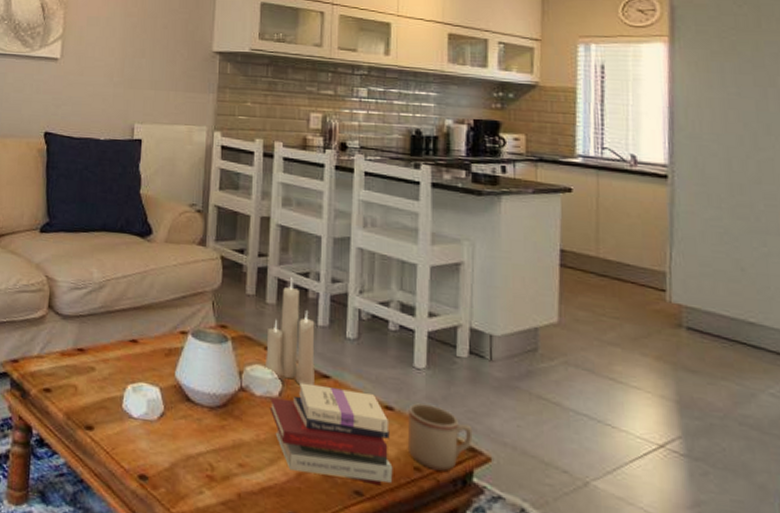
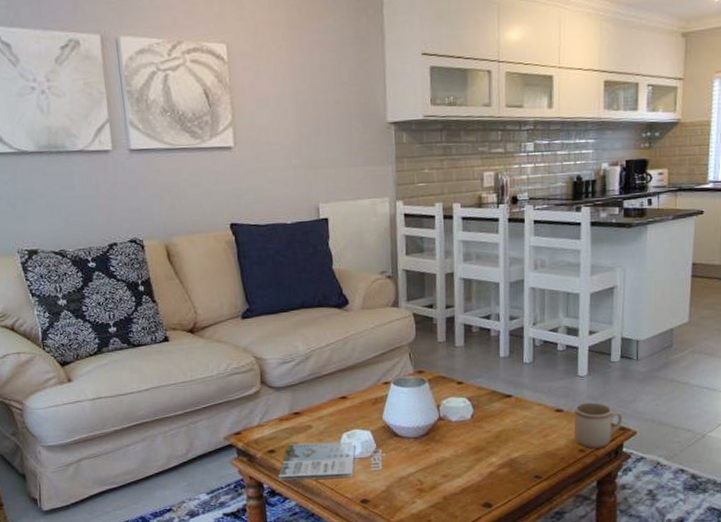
magazine: none [50,385,175,443] -> present [278,441,387,481]
candle: present [264,278,315,386] -> none [458,322,500,406]
books: present [269,382,393,486] -> none [464,402,564,471]

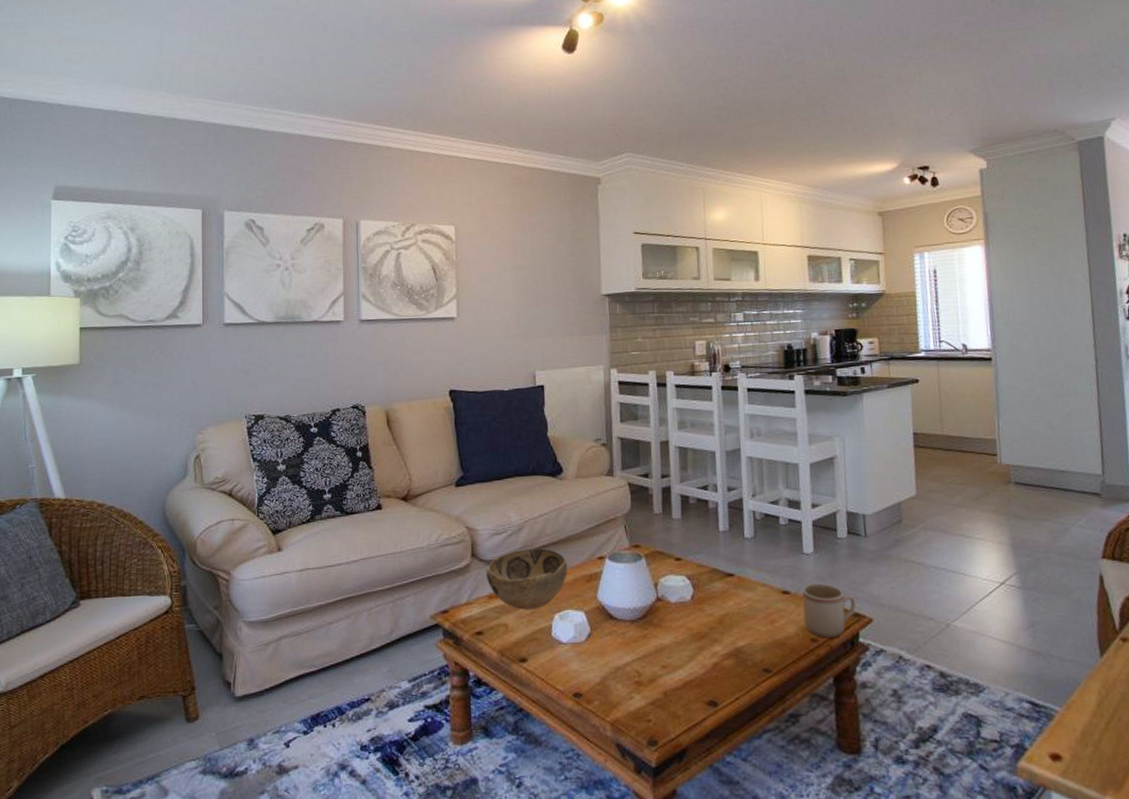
decorative bowl: none [276,375,354,430] -> present [486,547,567,610]
magazine: present [278,441,387,481] -> none [485,623,601,668]

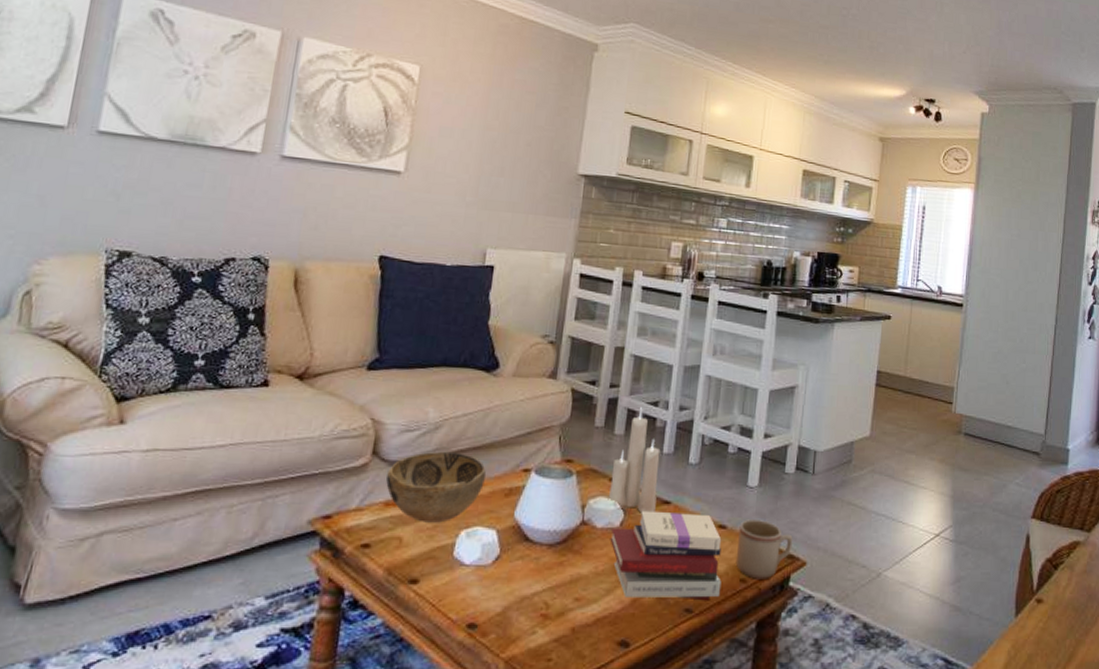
candle: none [676,493,721,585] -> present [608,408,661,512]
books: none [683,582,795,662] -> present [610,510,722,601]

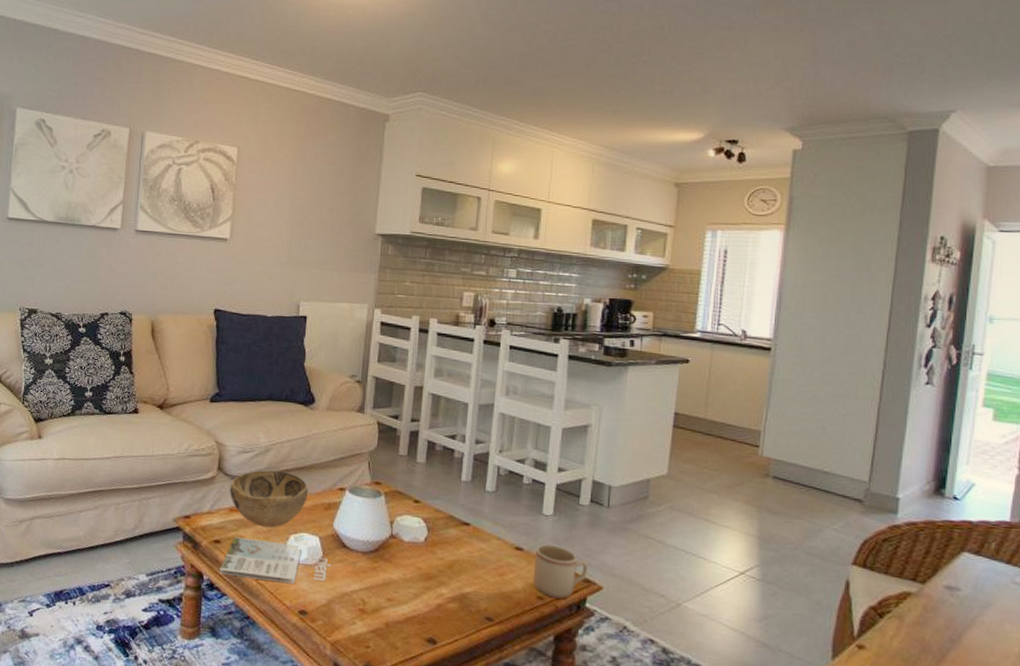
magazine: none [366,538,511,592] -> present [219,536,332,584]
candle: present [608,408,661,512] -> none [413,440,459,532]
books: present [610,510,722,601] -> none [416,529,520,613]

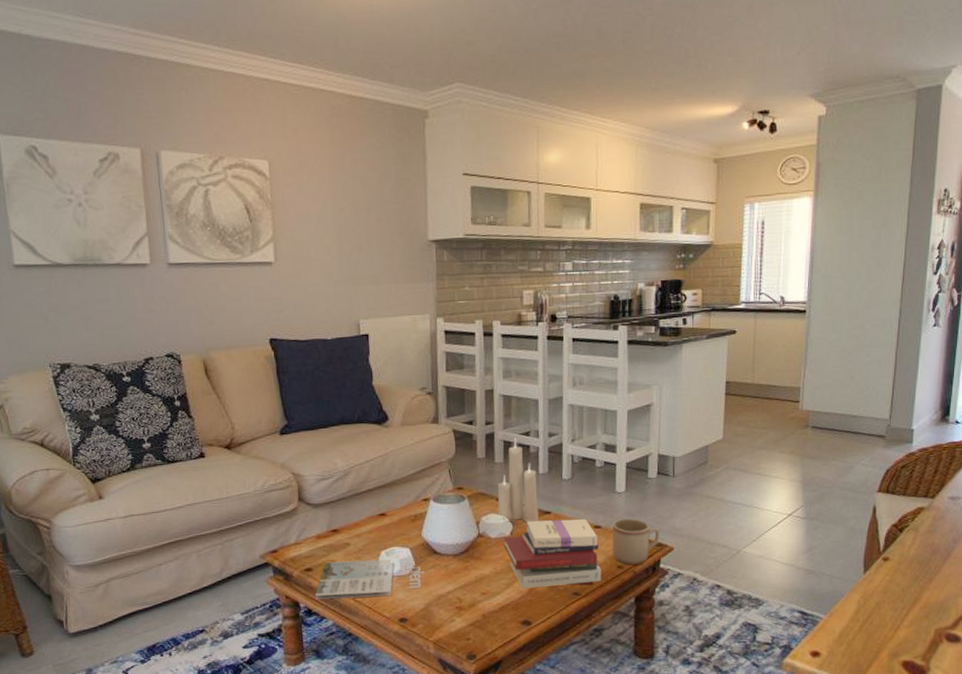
decorative bowl: present [230,470,308,528] -> none [314,491,393,548]
candle: none [413,440,459,532] -> present [497,438,539,522]
books: none [416,529,520,613] -> present [503,519,602,588]

